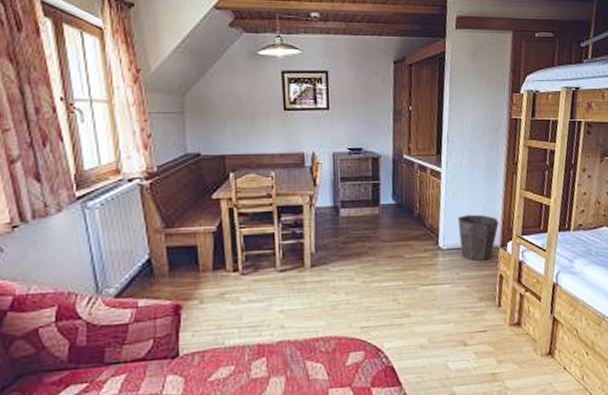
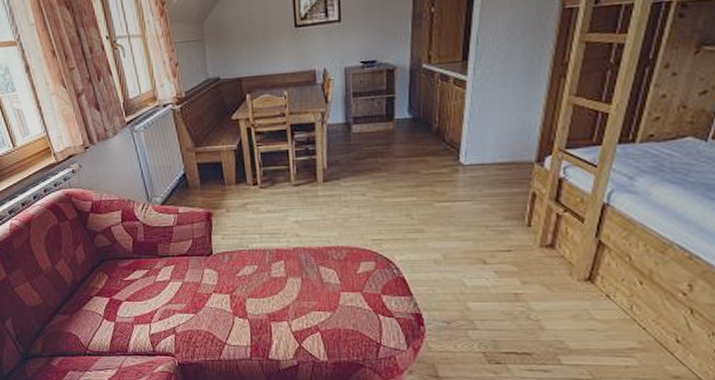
waste bin: present [457,214,499,261] -> none [483,126,536,178]

